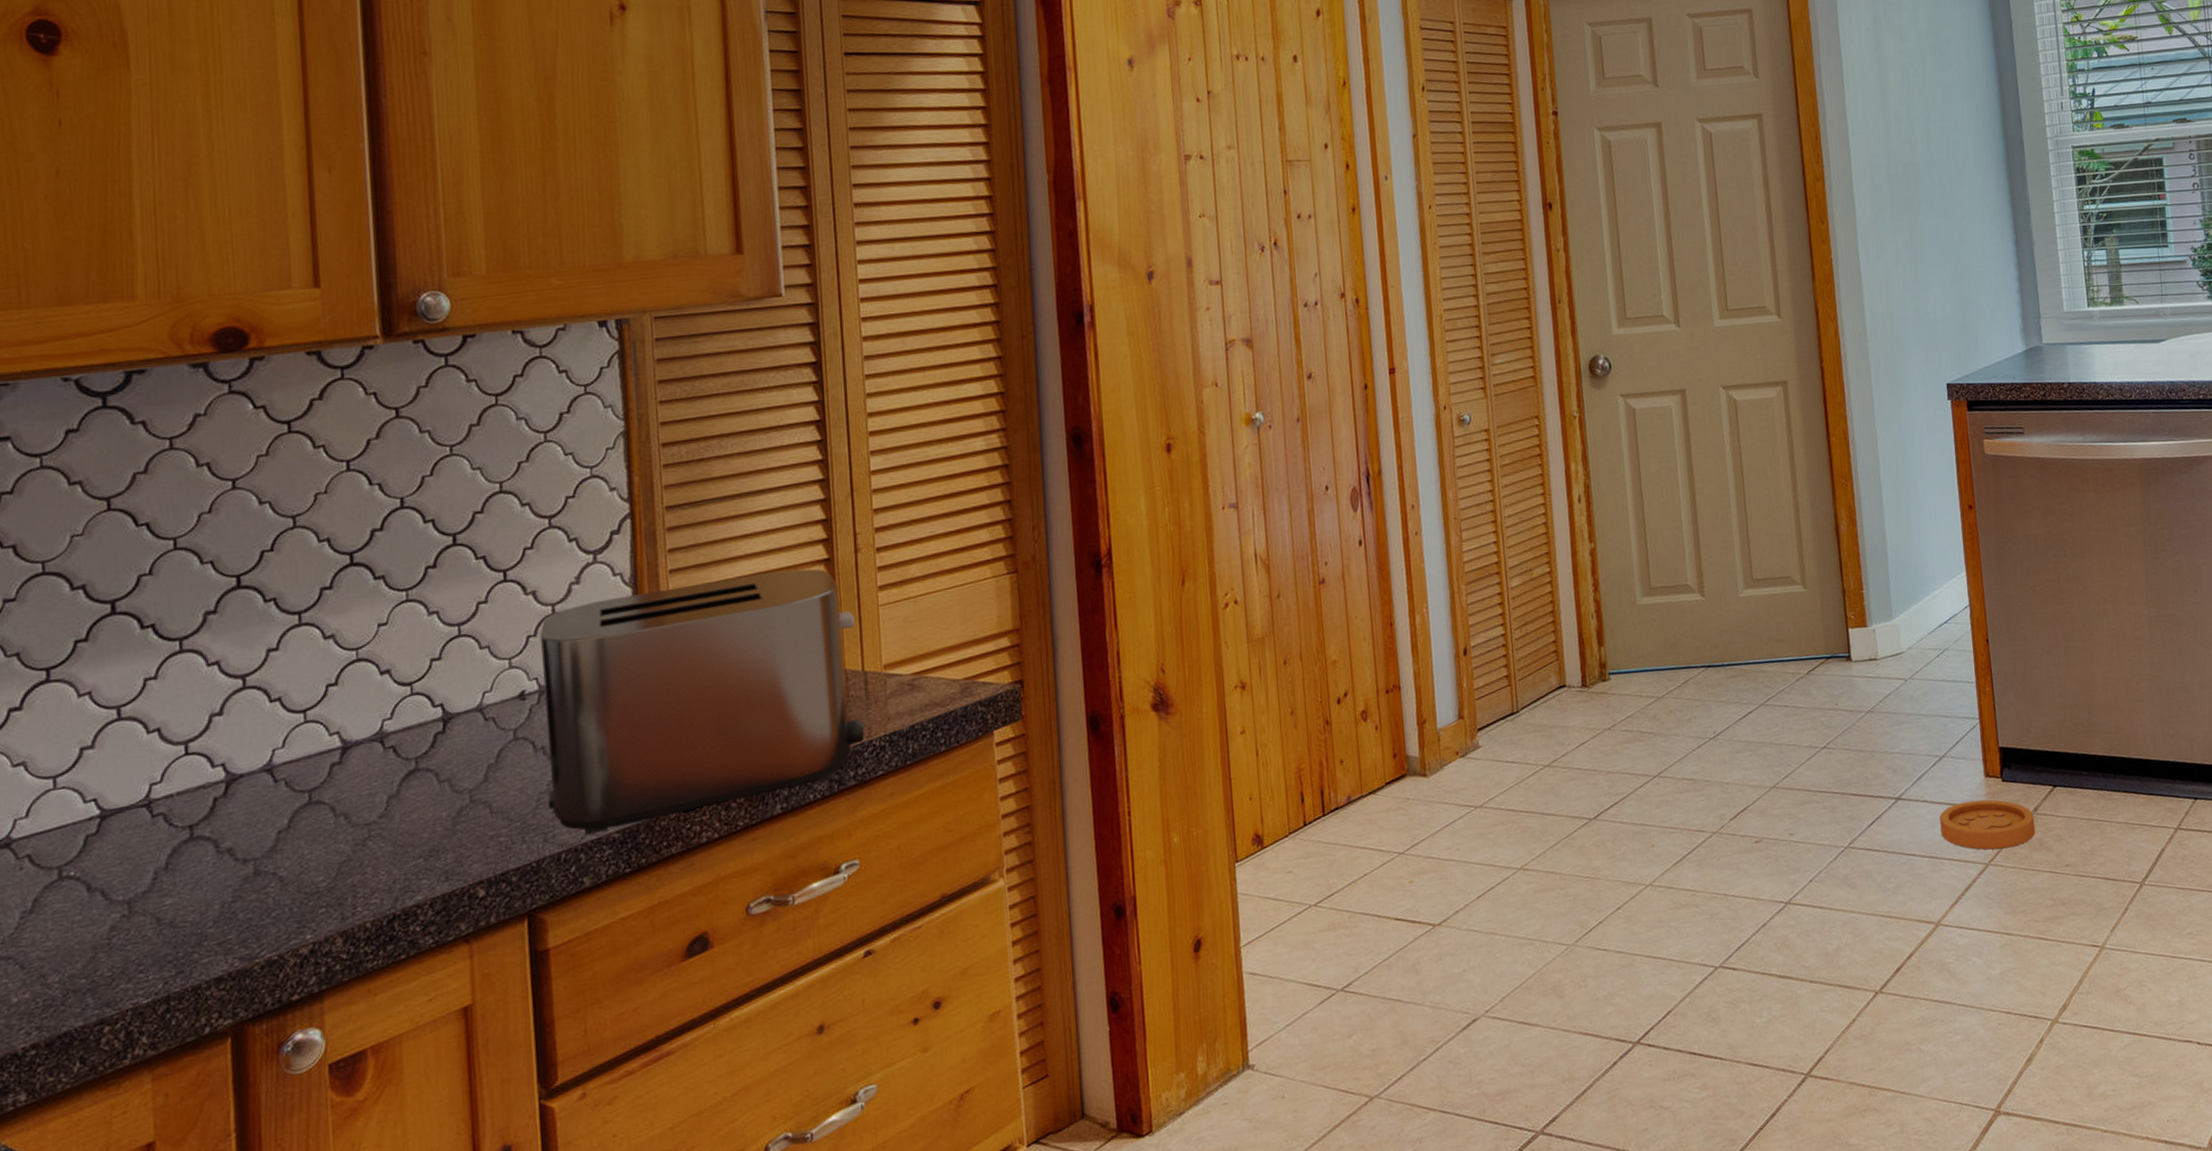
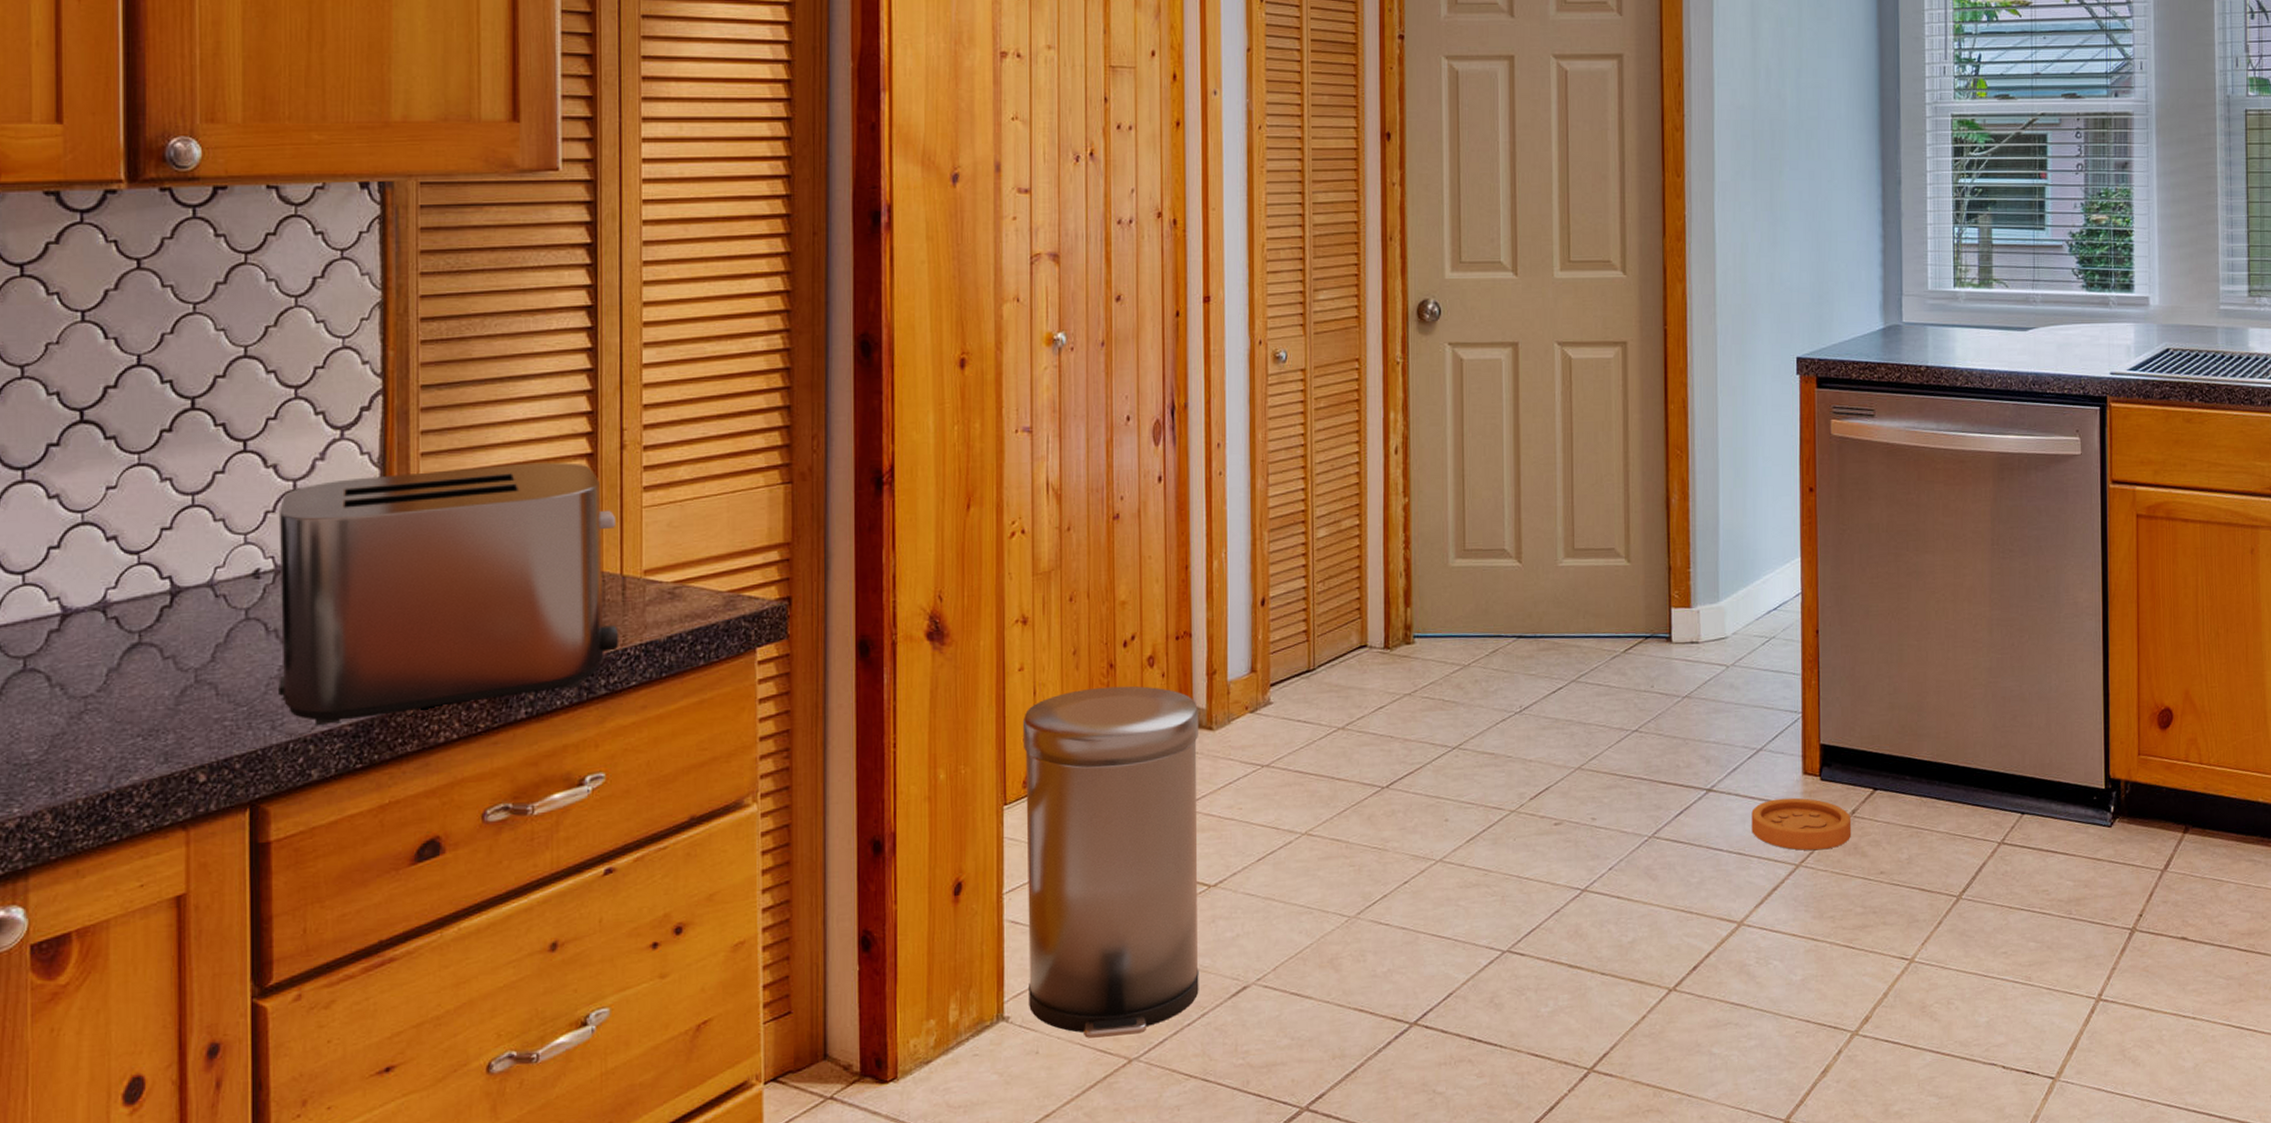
pedal bin: none [1247,739,1432,1080] -> present [1022,686,1199,1038]

